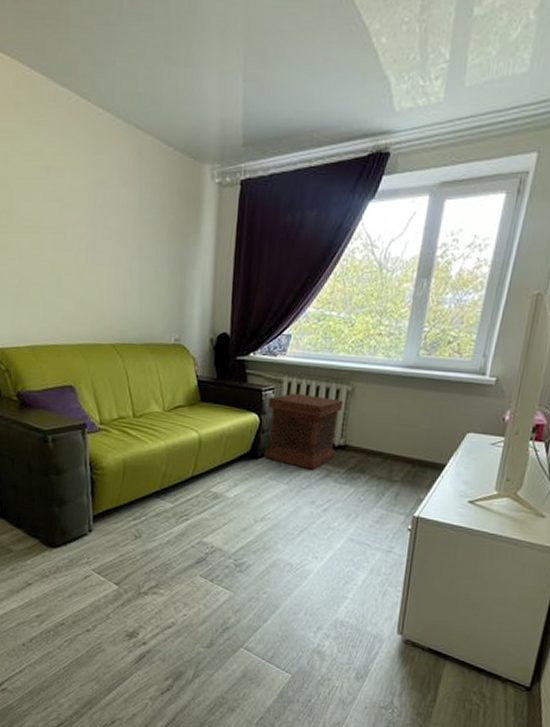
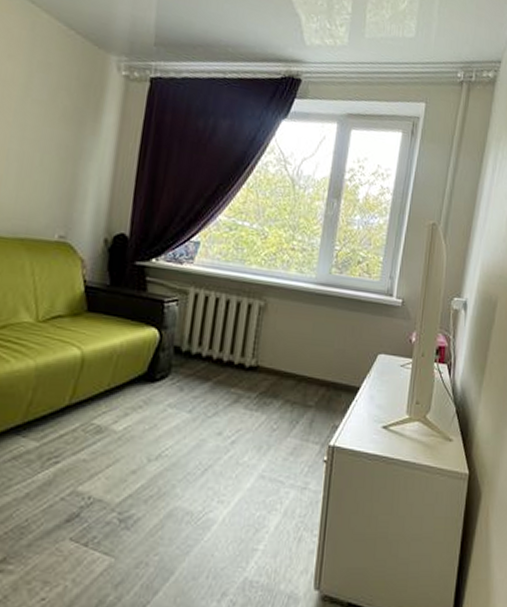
side table: present [263,392,343,470] -> none [162,305,255,395]

